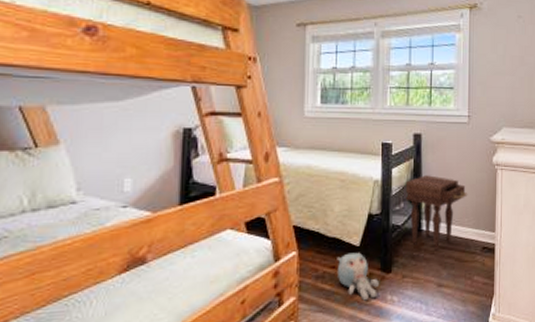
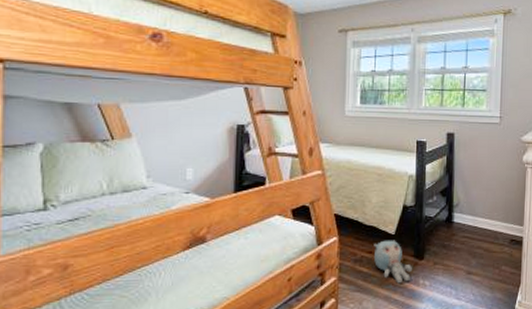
nightstand: present [406,175,468,252] -> none [439,172,498,242]

